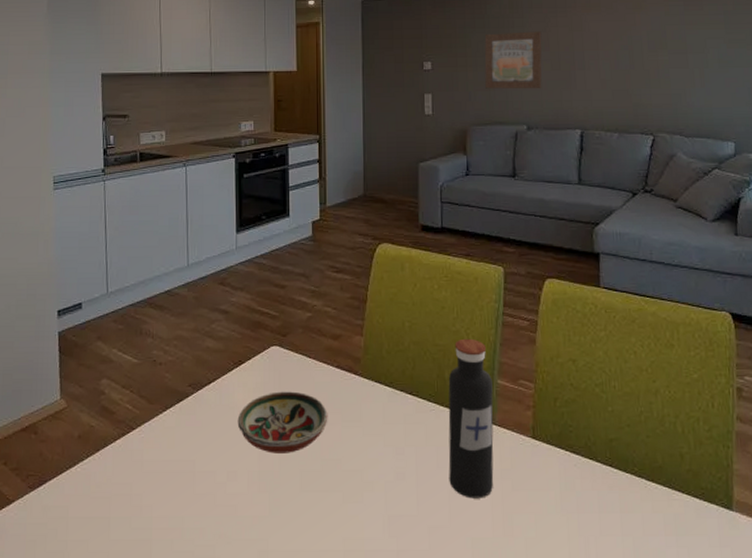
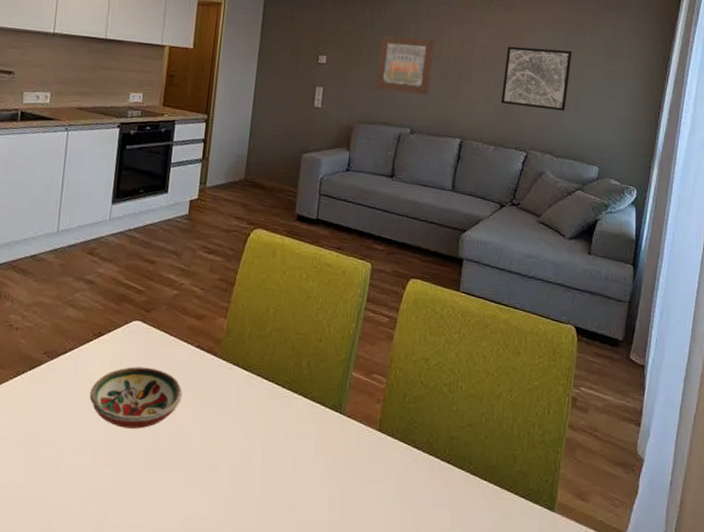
water bottle: present [448,338,494,499] -> none [294,329,347,486]
wall art: none [618,24,691,89] -> present [500,46,573,111]

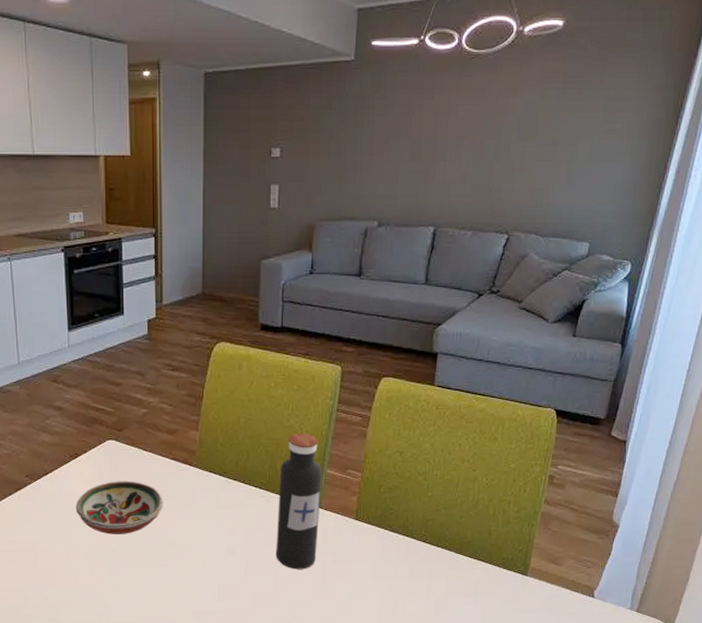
water bottle: none [294,329,347,486] -> present [276,433,322,570]
wall art: present [376,36,435,95] -> none [337,115,404,182]
wall art: present [500,46,573,111] -> none [480,111,566,184]

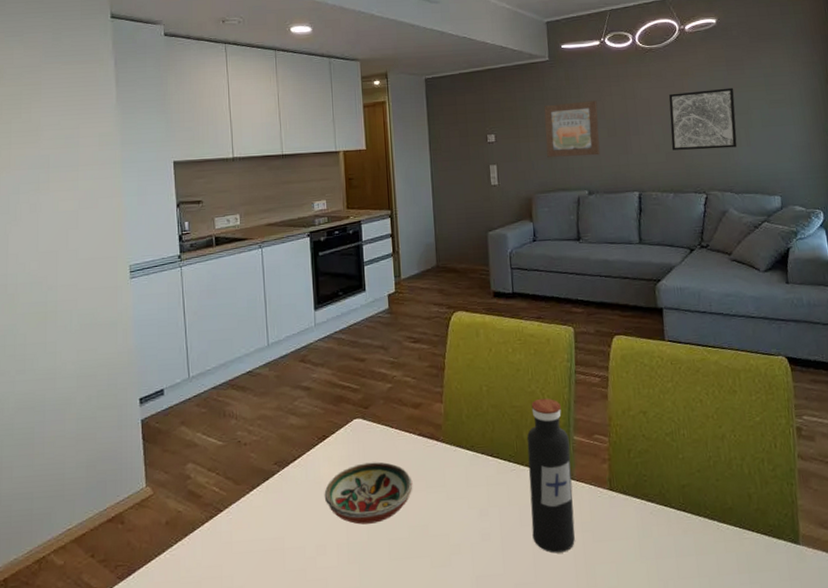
wall art: none [337,115,404,182] -> present [544,100,601,157]
wall art: none [480,111,566,184] -> present [668,87,738,150]

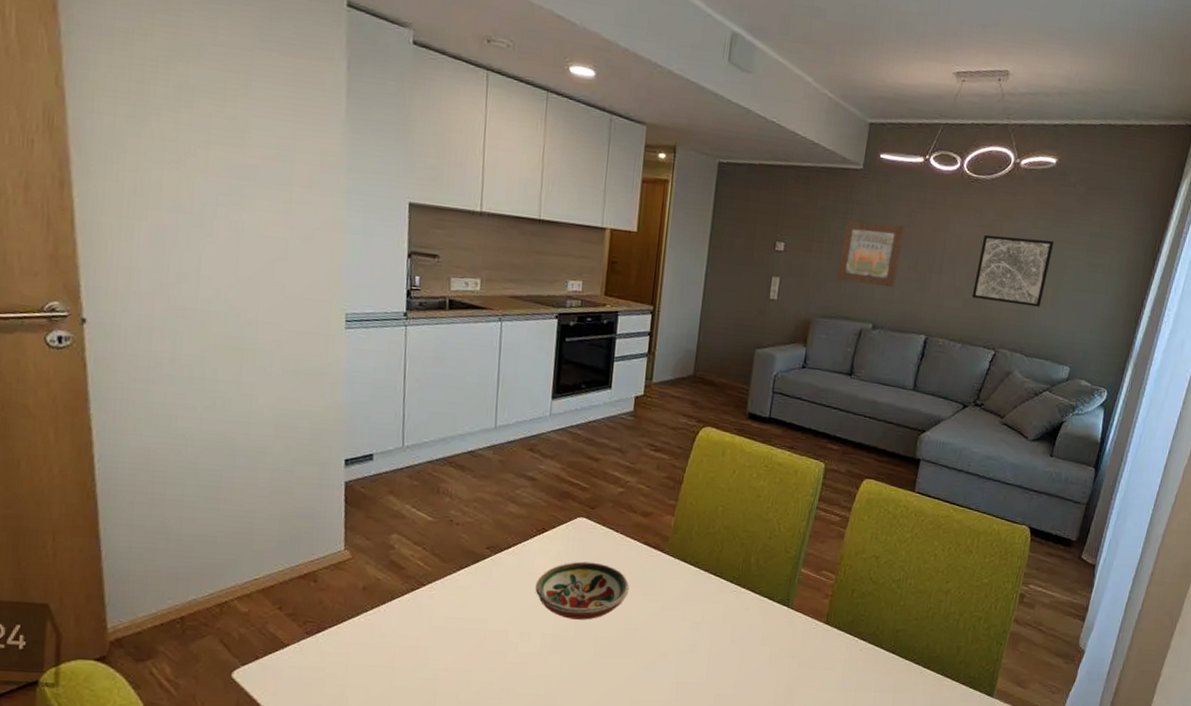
water bottle: present [526,398,575,553] -> none [740,527,796,673]

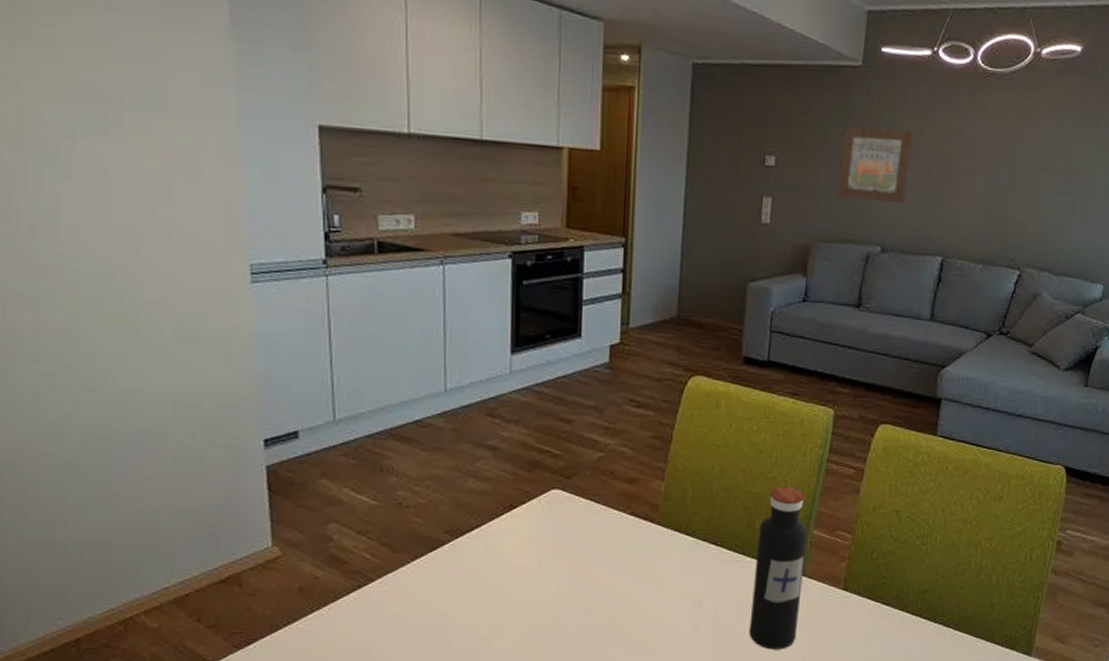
decorative bowl: present [535,561,630,620] -> none [506,540,617,607]
water bottle: none [740,527,796,673] -> present [749,486,808,650]
wall art: present [971,234,1054,307] -> none [992,137,1082,219]

